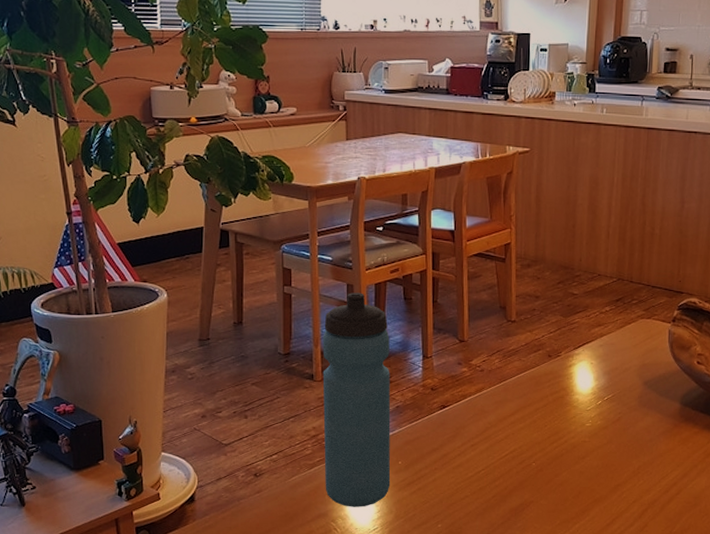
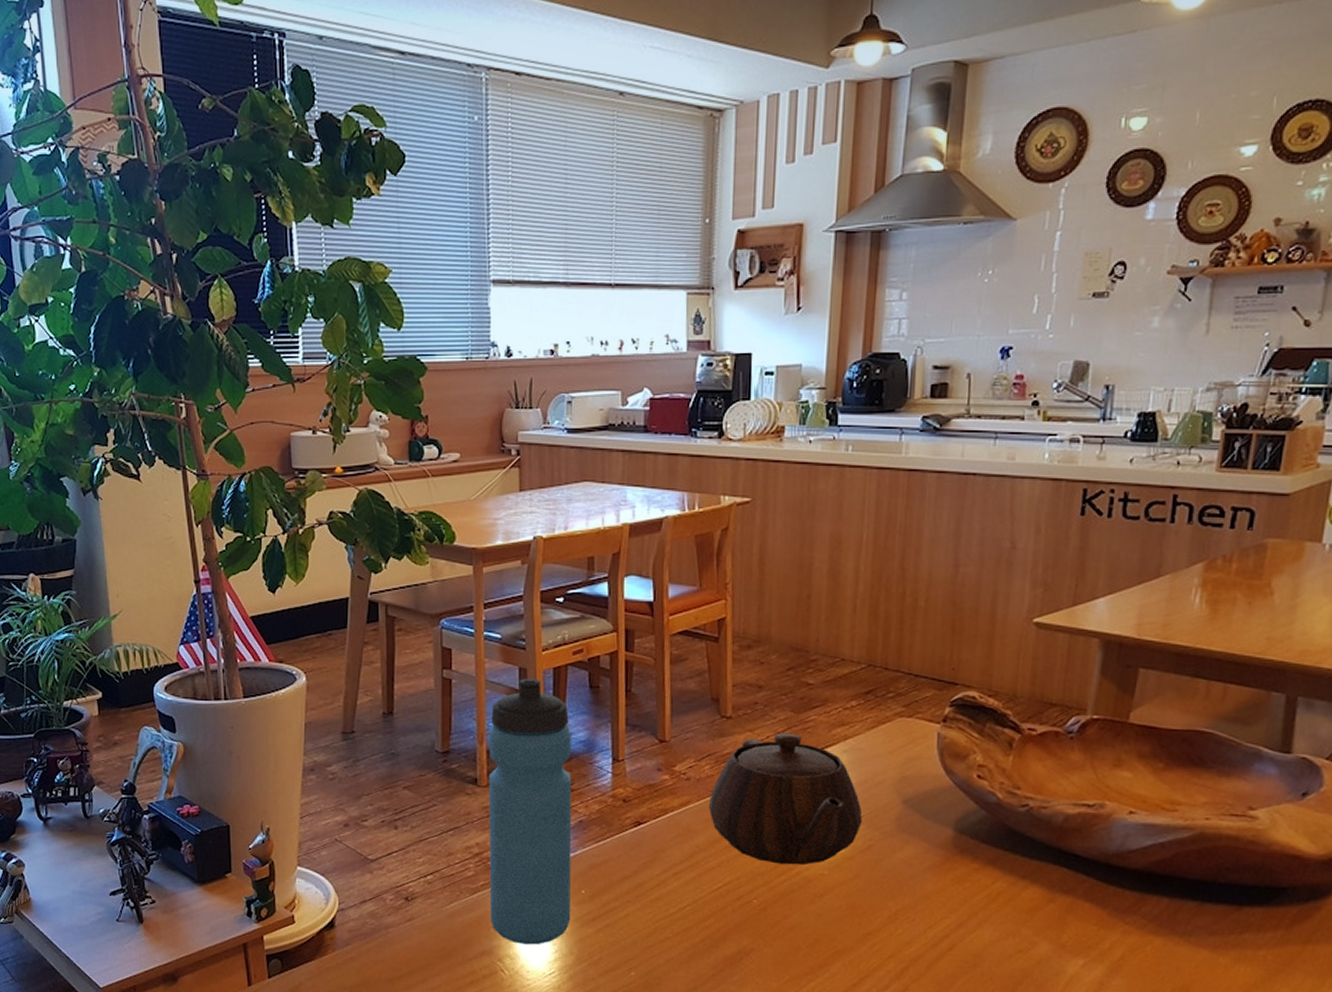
teapot: none [497,332,614,435] -> present [708,732,863,866]

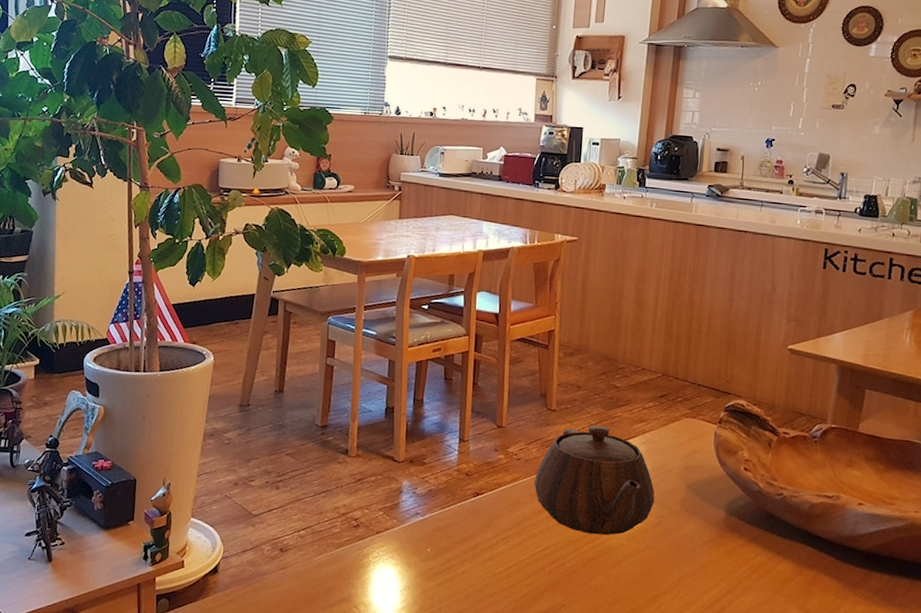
water bottle: present [488,678,572,945] -> none [350,369,428,595]

